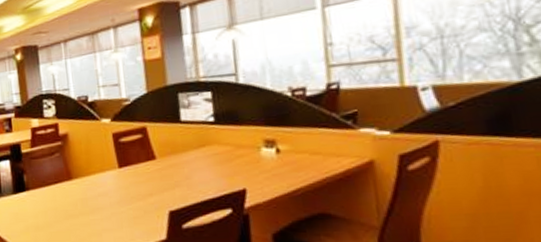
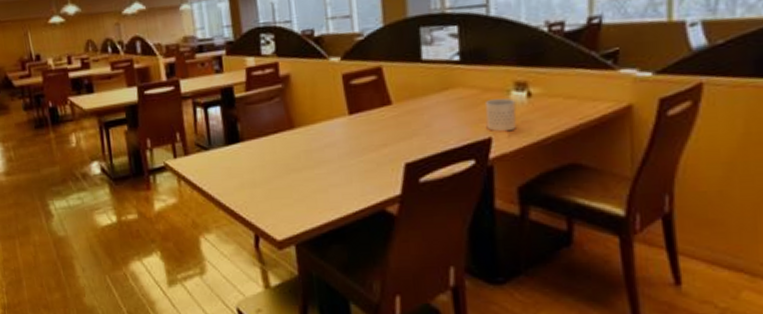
mug: none [238,154,268,184] -> present [484,98,517,132]

